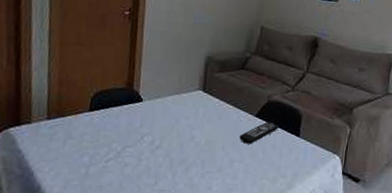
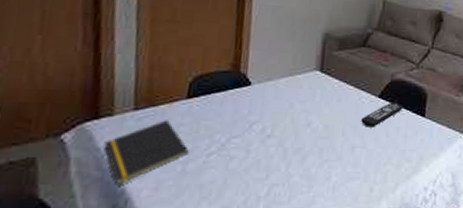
notepad: none [24,129,91,181] -> present [104,120,189,184]

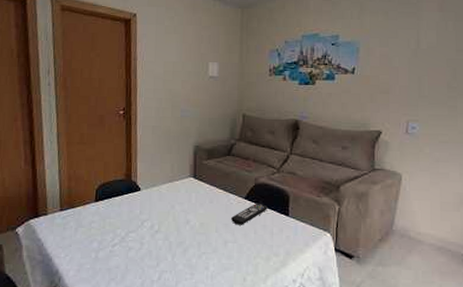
notepad: present [104,120,189,184] -> none [43,218,99,266]

